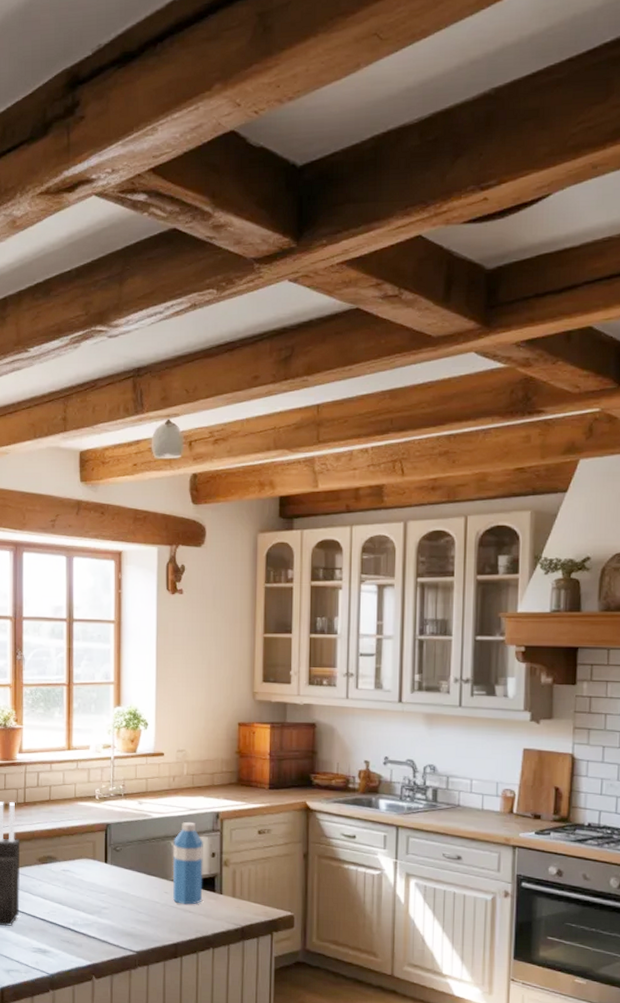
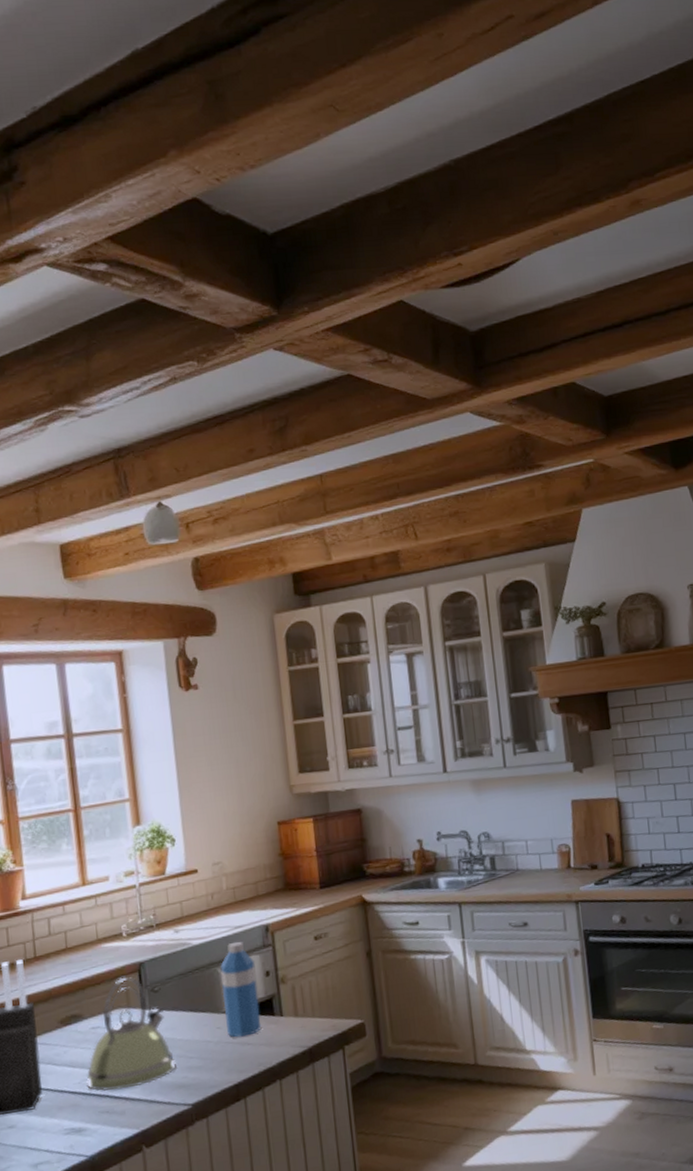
kettle: none [53,833,127,926] -> present [85,977,176,1091]

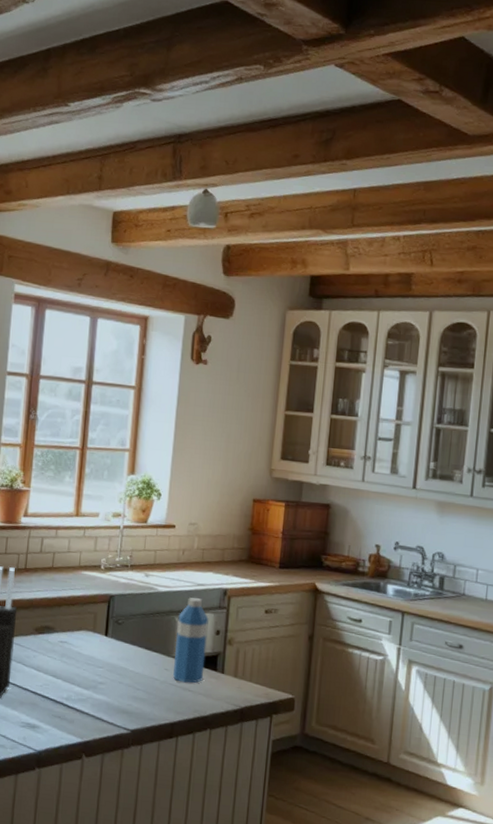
kettle: present [85,977,176,1091] -> none [46,604,125,702]

